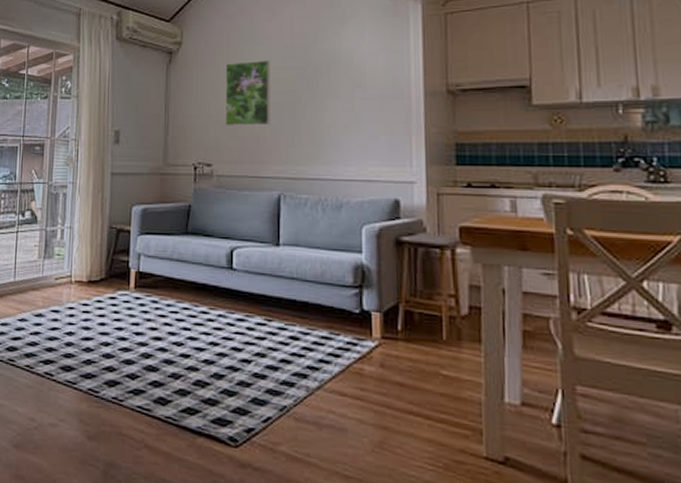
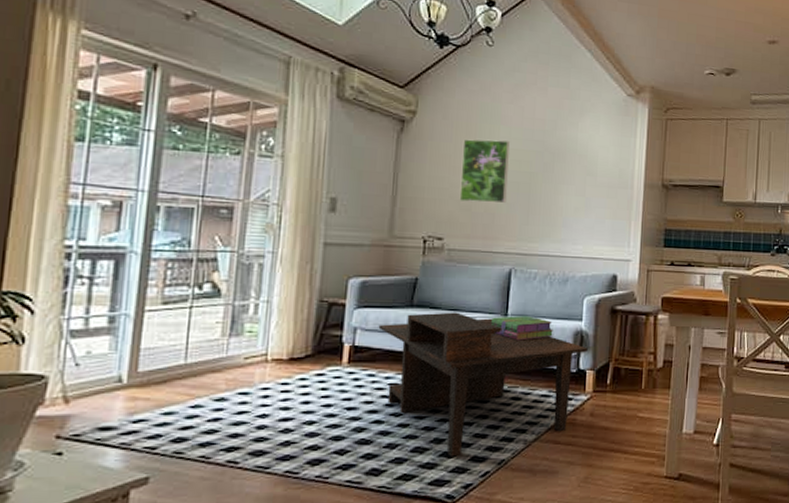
coffee table: none [158,240,371,396] -> present [378,312,588,457]
stack of books: none [263,244,330,274] -> present [491,315,553,341]

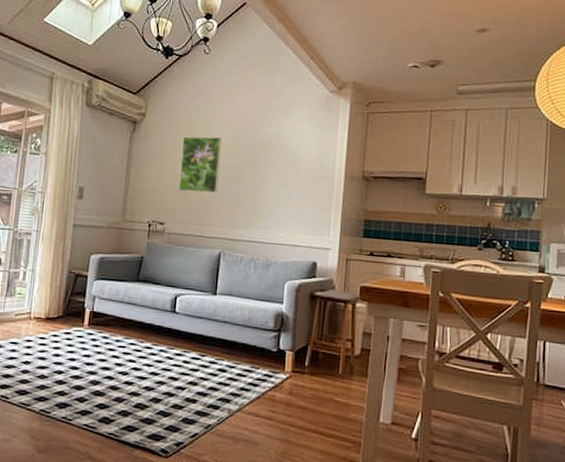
coffee table: present [378,312,588,457] -> none [112,287,288,417]
stack of books: present [491,315,553,341] -> none [202,294,257,318]

